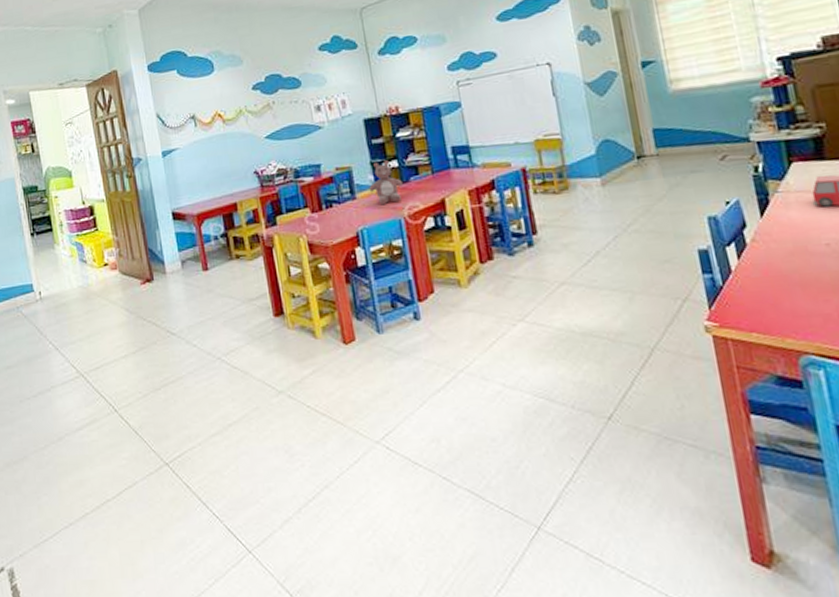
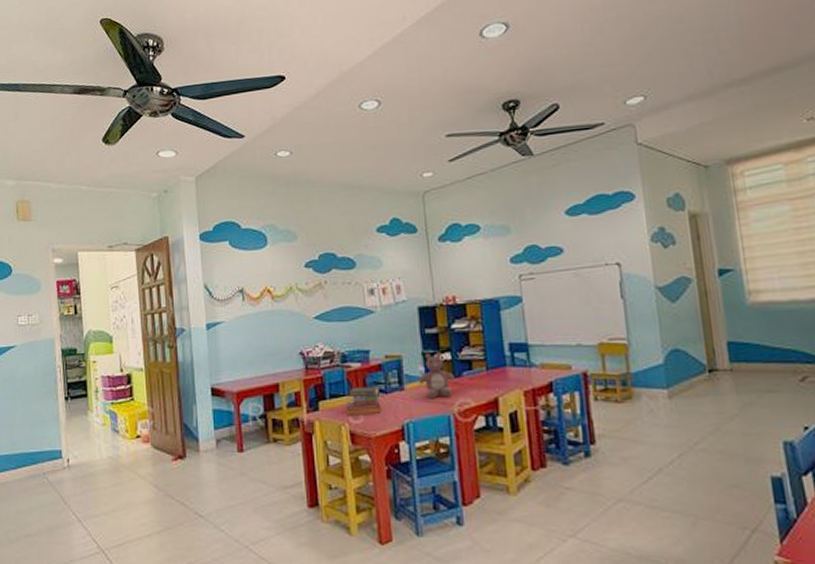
books: none [301,197,336,228] -> present [345,386,382,416]

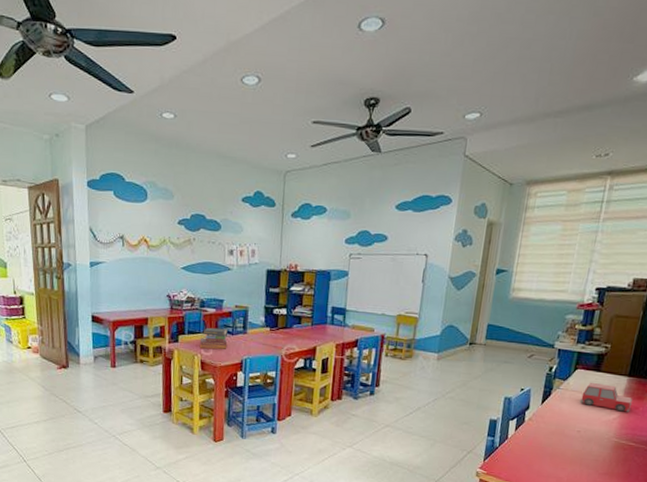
stuffed animal: present [418,352,454,399] -> none [259,307,286,343]

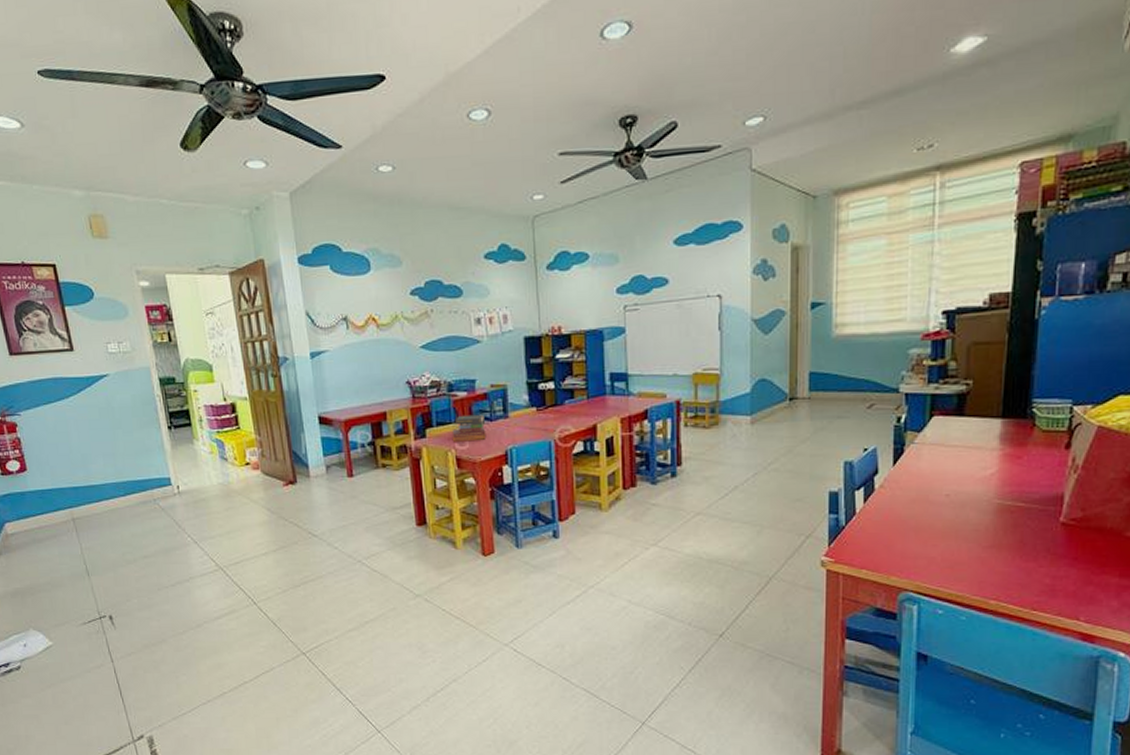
toy car: present [579,382,632,413] -> none [942,430,1012,464]

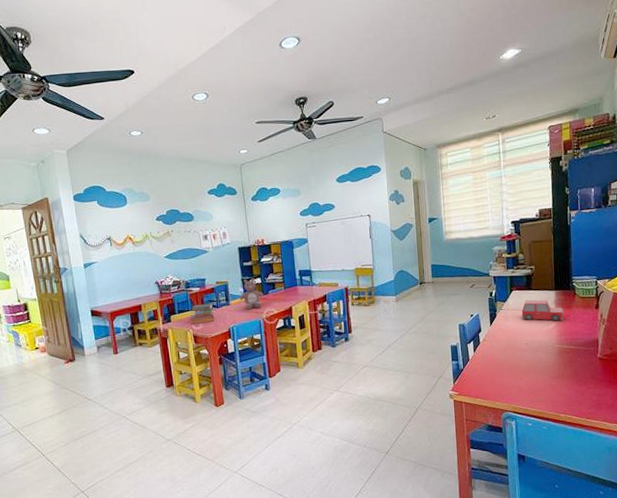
stuffed animal: none [522,381,556,426] -> present [239,278,263,310]
toy car: none [942,430,1012,464] -> present [521,299,564,321]

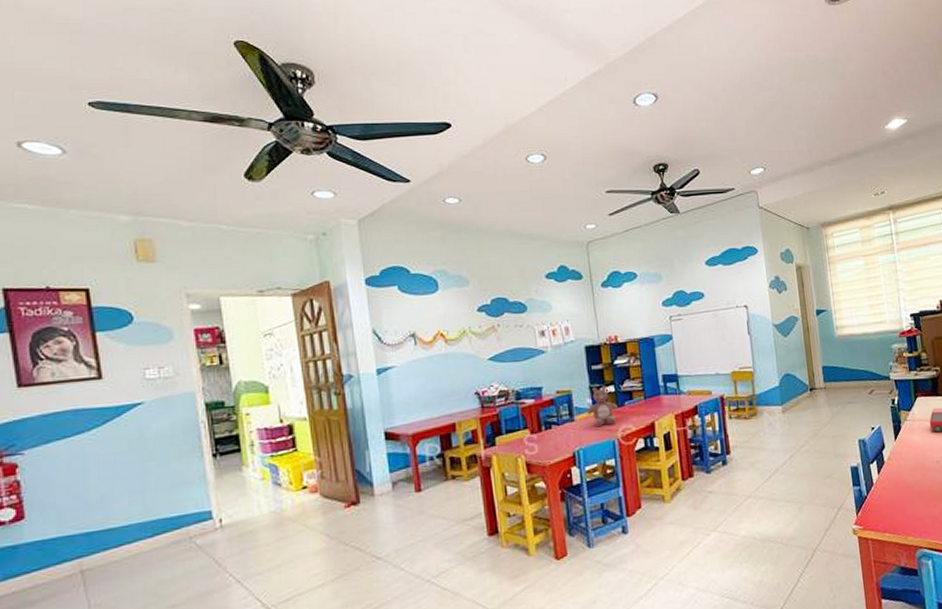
books: present [189,303,215,324] -> none [521,419,555,448]

